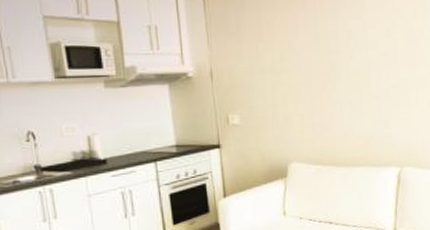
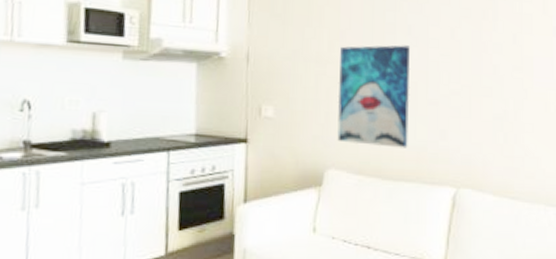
wall art: none [291,49,357,140] -> present [337,45,411,148]

